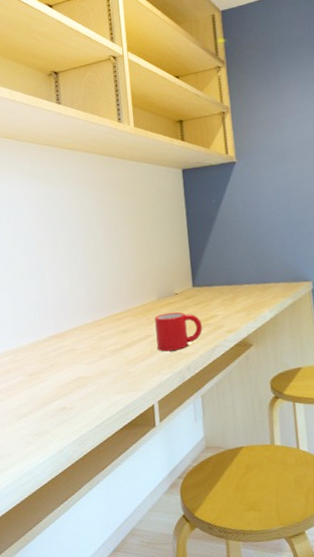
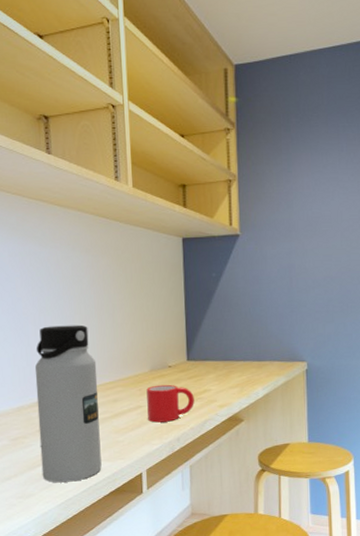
water bottle: none [48,258,114,418] -> present [34,324,102,483]

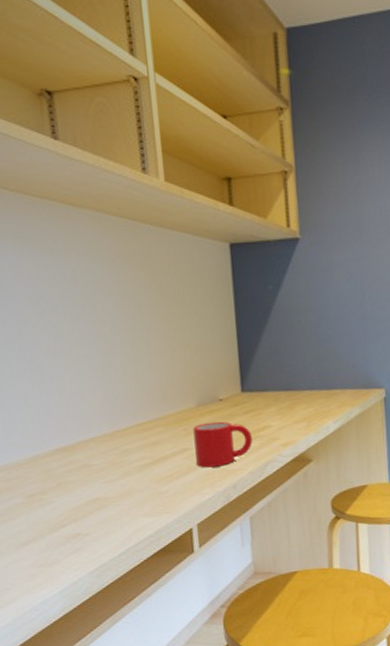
water bottle: present [34,324,102,483] -> none [51,352,142,546]

